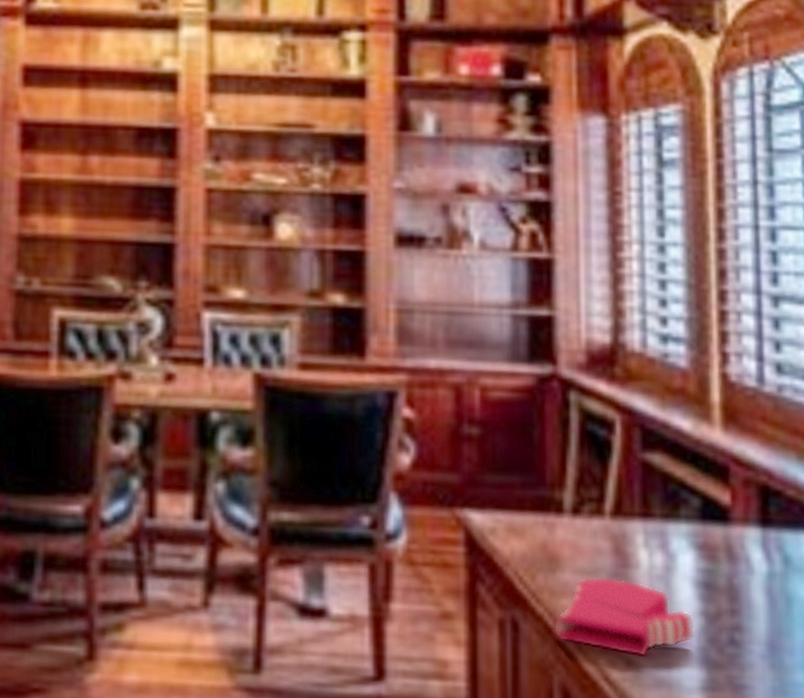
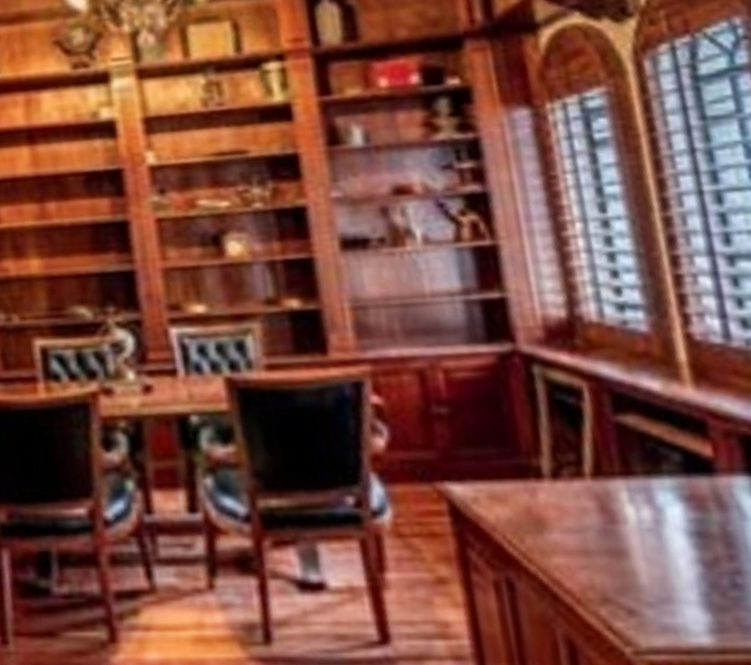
book: present [553,576,696,658] -> none [548,534,695,607]

